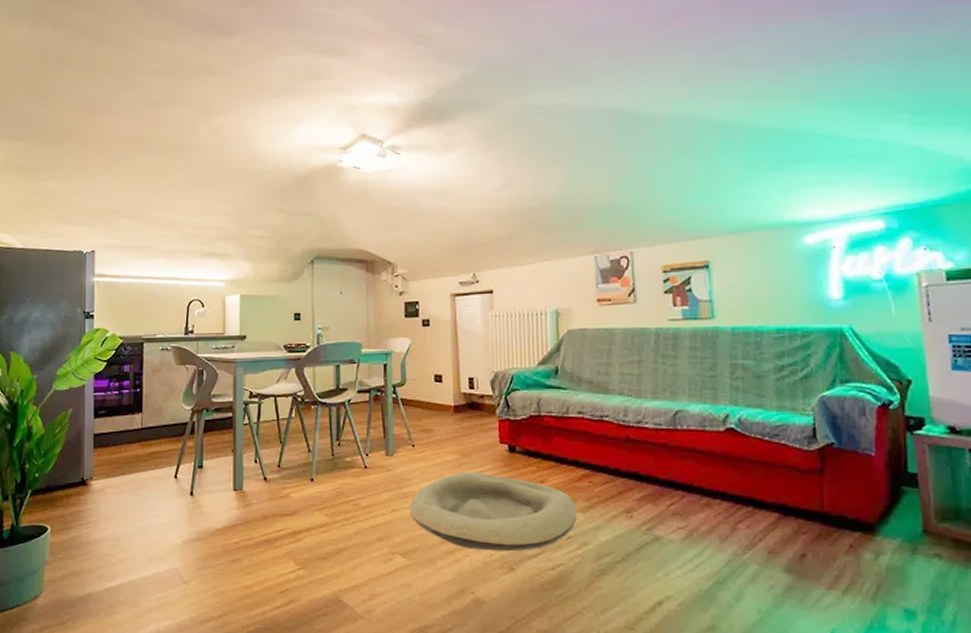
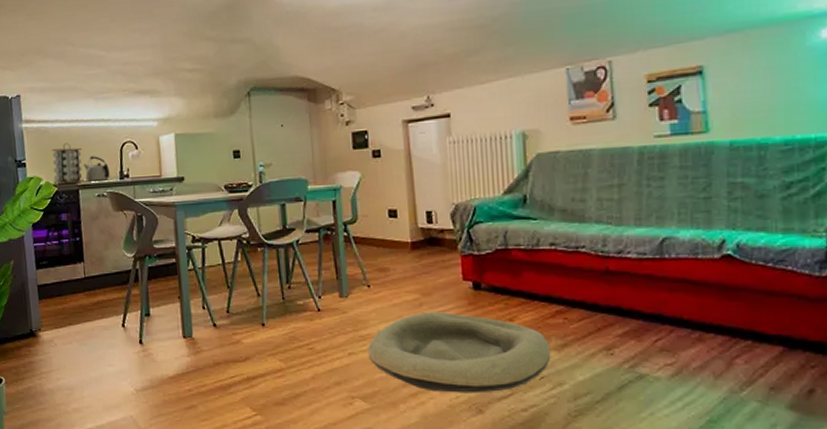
spice rack: none [119,297,150,337] -> present [51,142,83,185]
kettle: none [150,311,175,336] -> present [83,156,110,182]

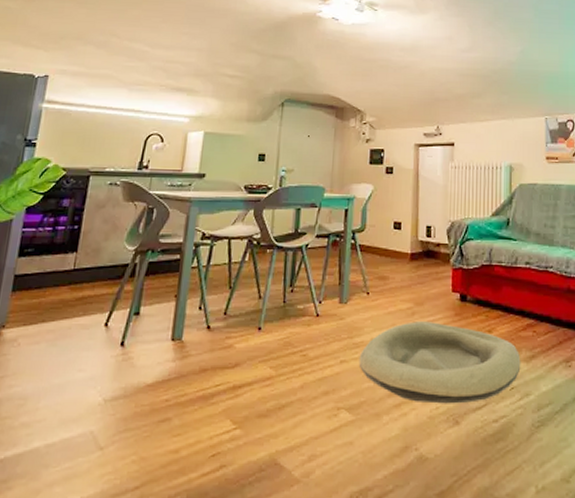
spice rack: present [51,142,83,185] -> none [63,128,103,170]
kettle: present [83,156,110,182] -> none [100,144,129,169]

